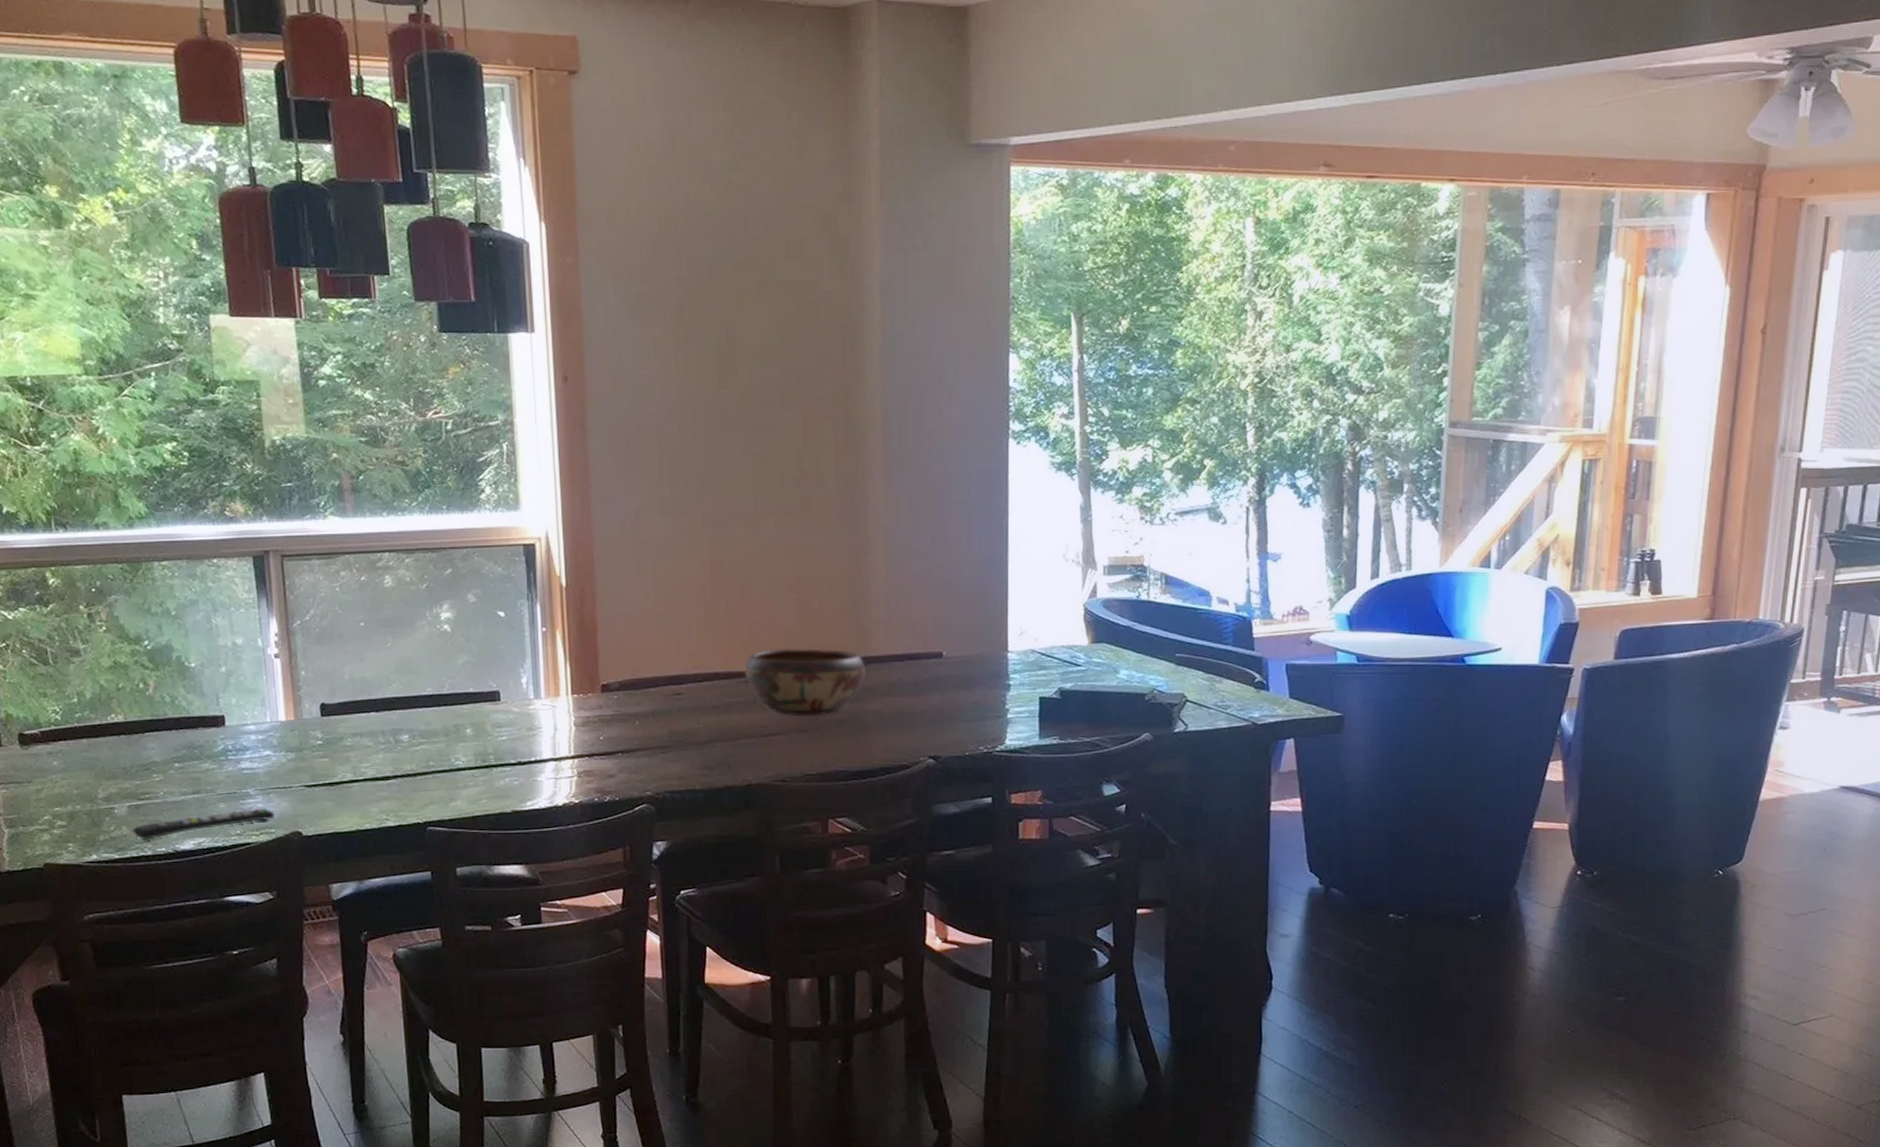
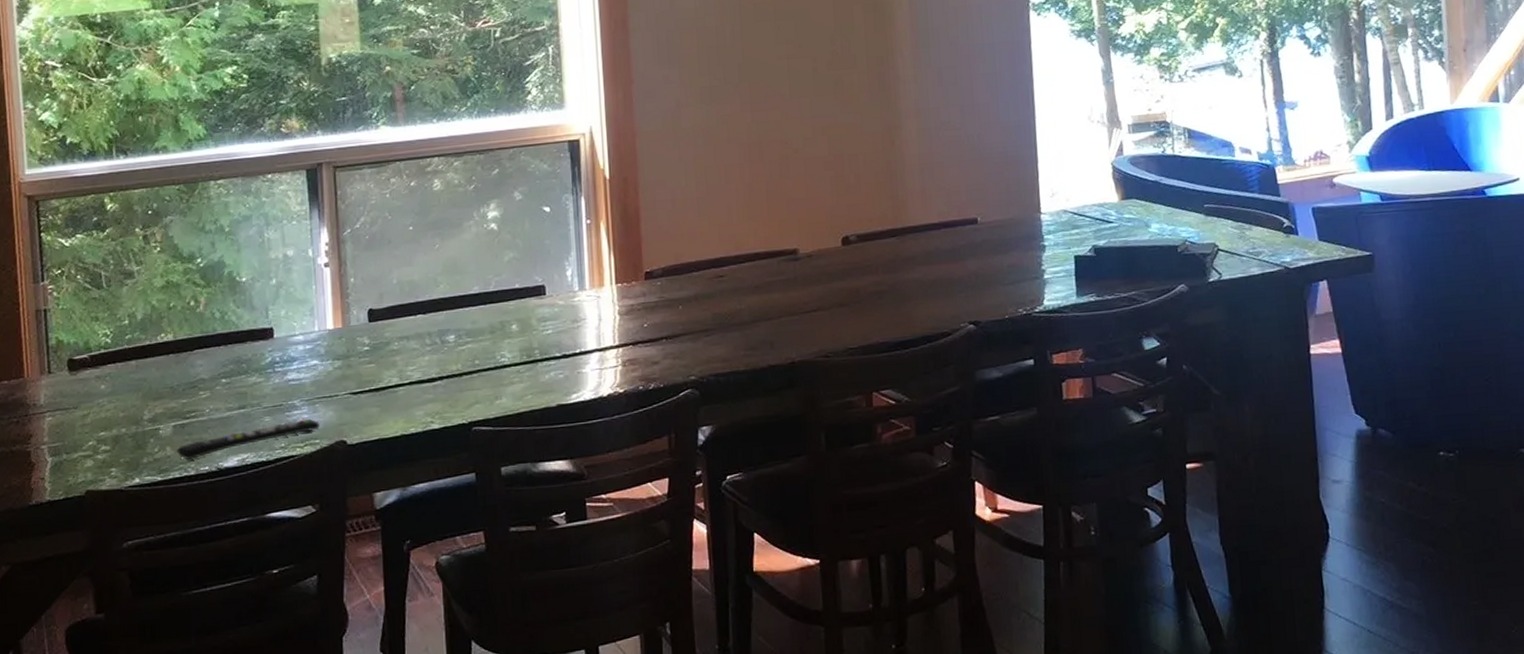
decorative bowl: present [744,648,867,717] -> none [785,222,905,291]

